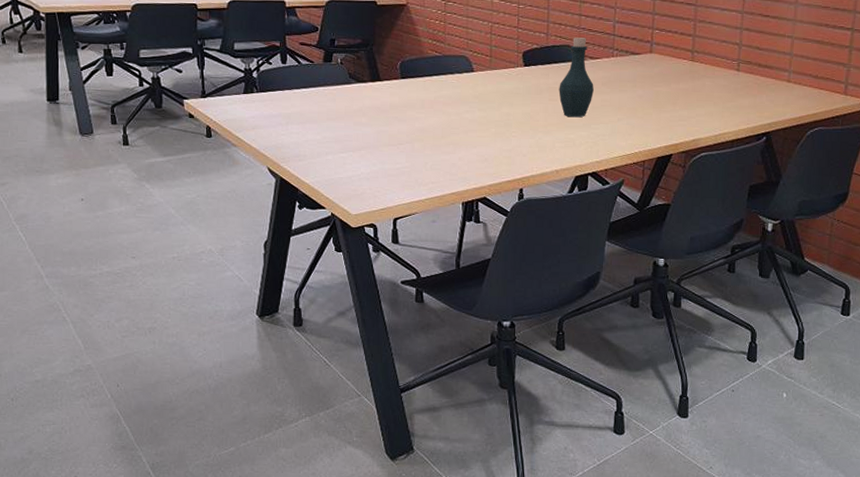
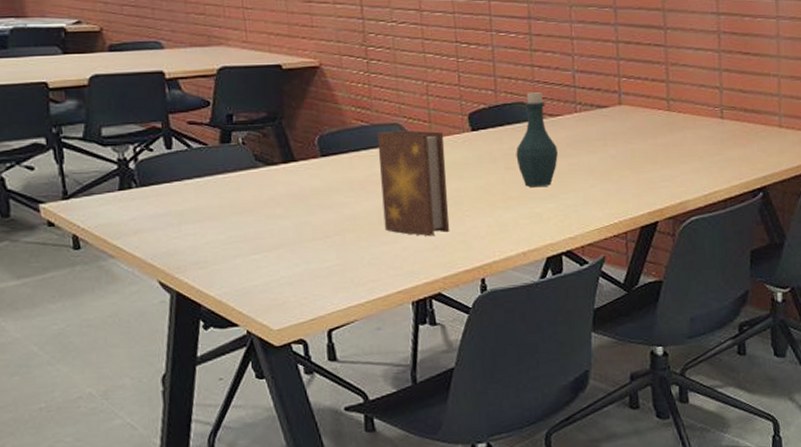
book: none [446,61,501,151] -> present [377,130,450,237]

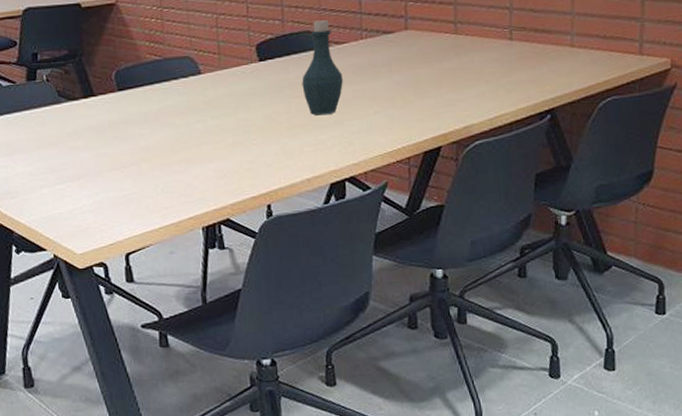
book: present [377,130,450,237] -> none [169,62,238,165]

